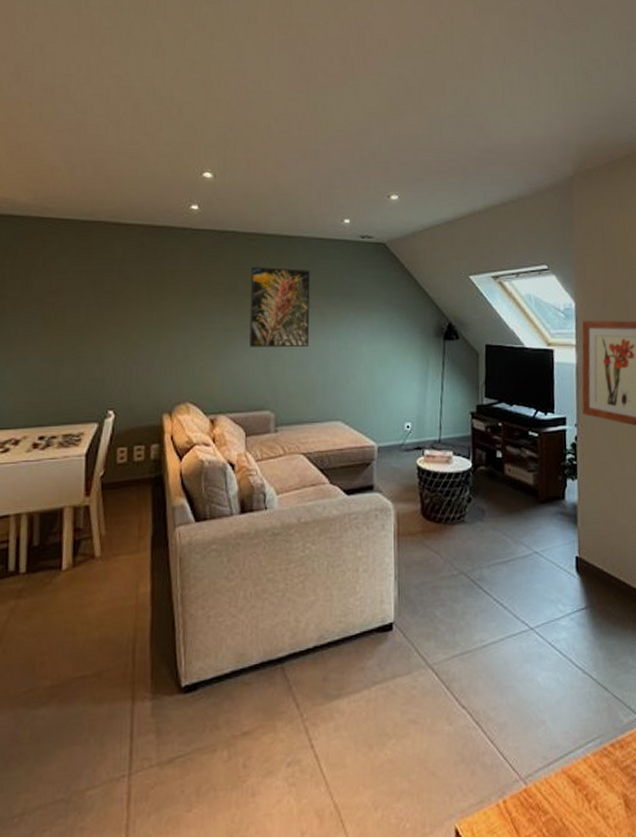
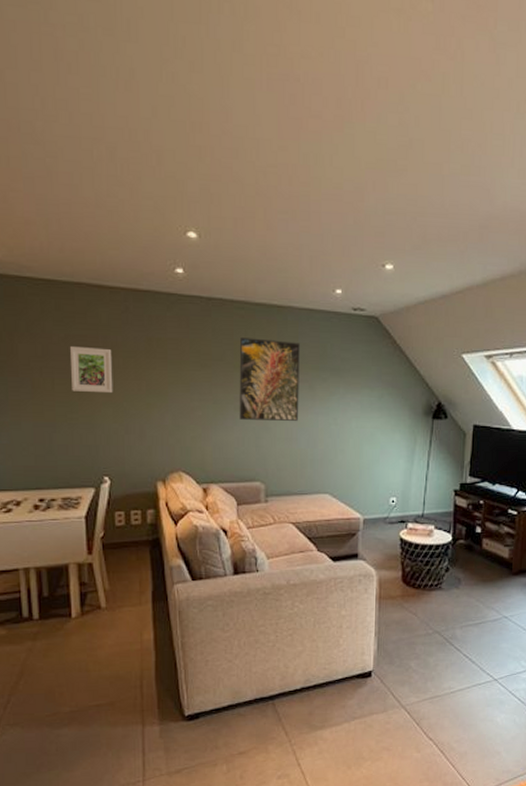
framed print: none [83,280,125,326] -> present [69,345,113,394]

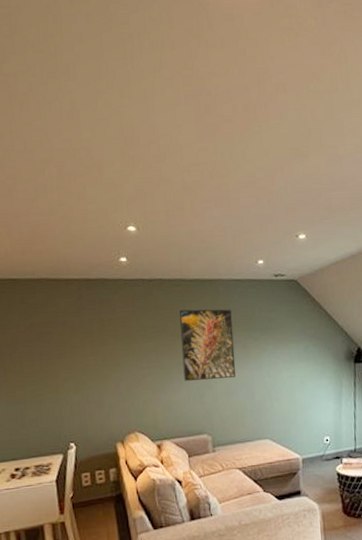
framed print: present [69,345,113,394] -> none [34,331,74,371]

